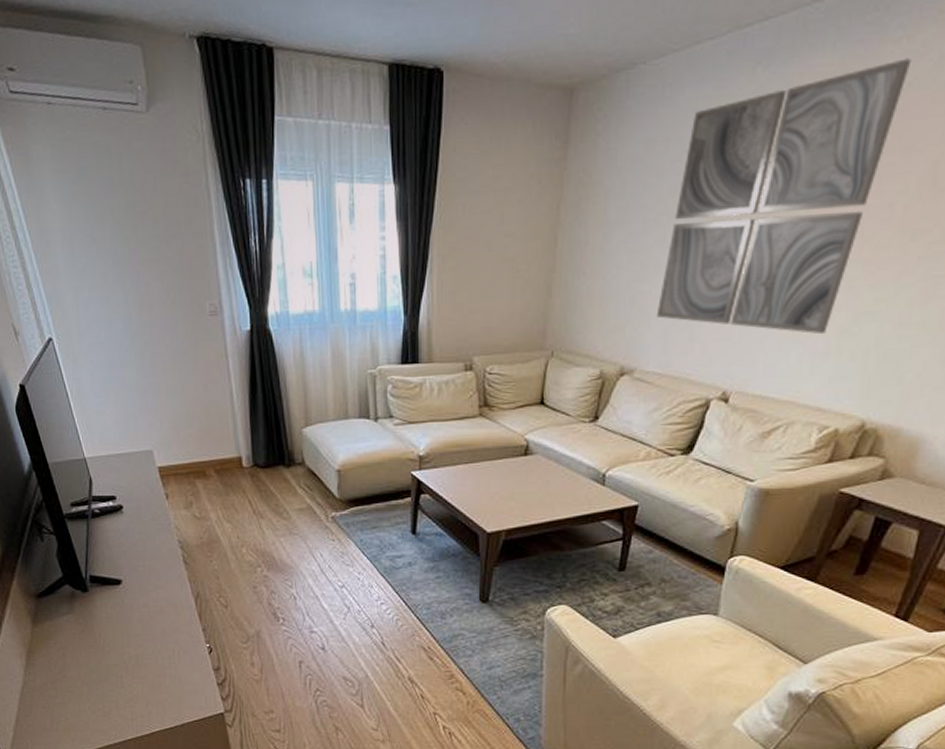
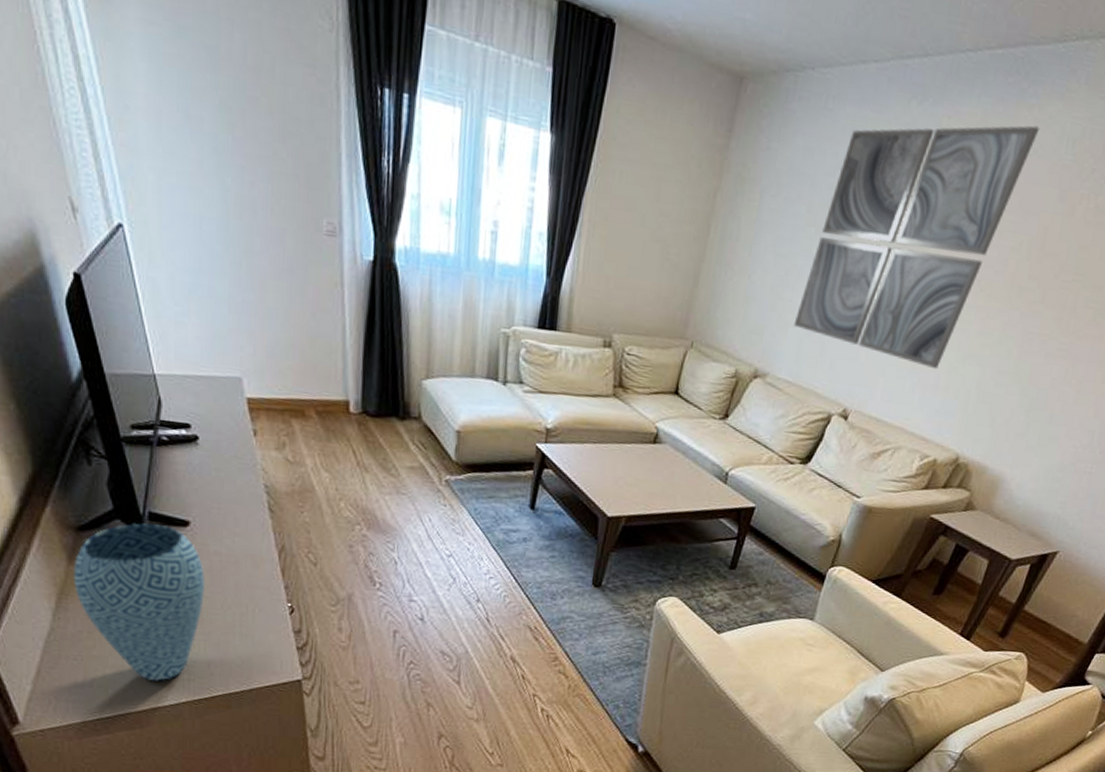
vase: none [37,586,139,723] -> present [73,522,206,682]

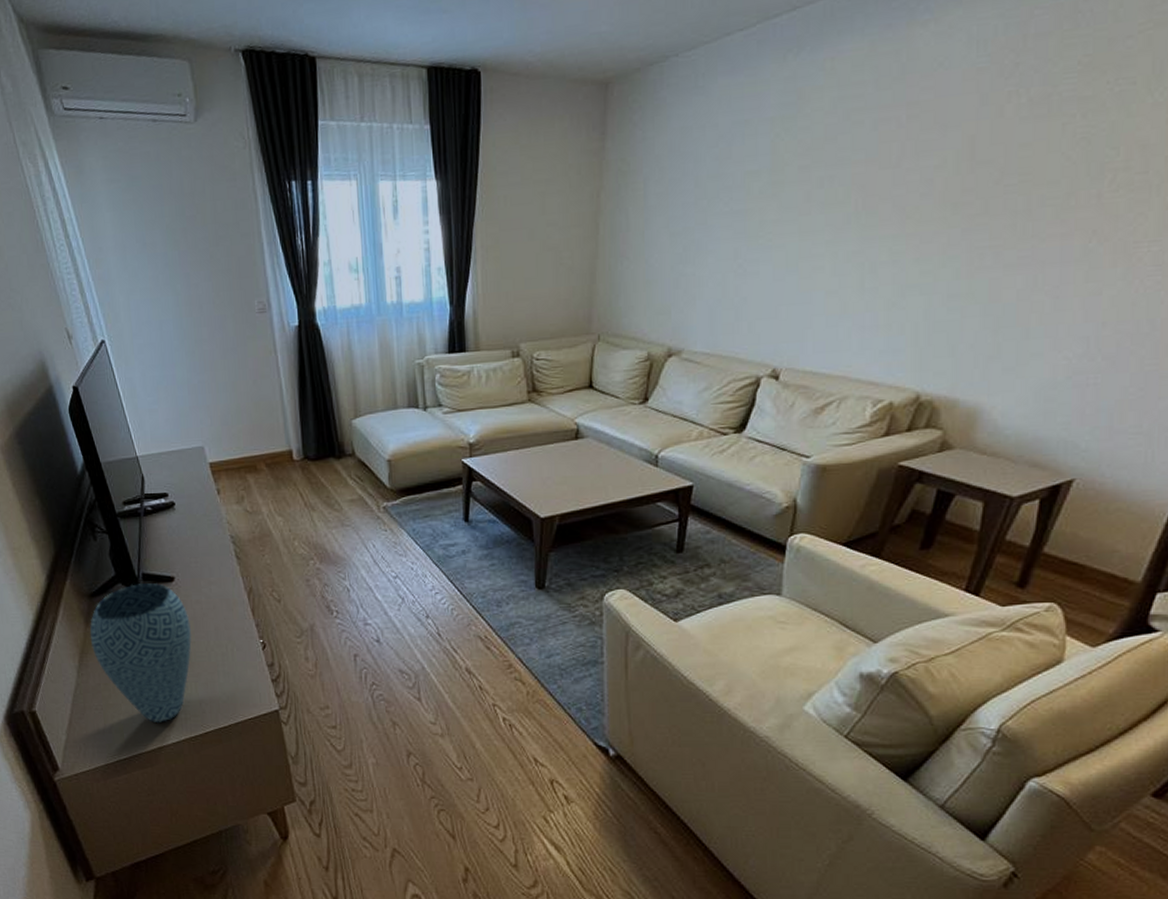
wall art: present [793,125,1040,370] -> none [701,39,941,309]

